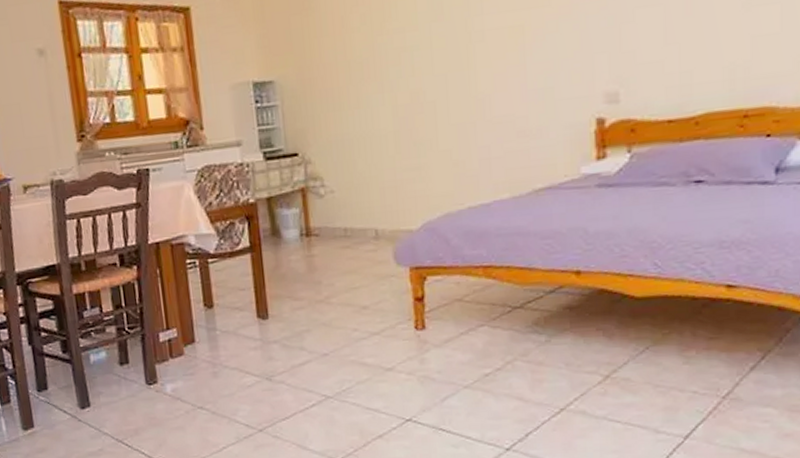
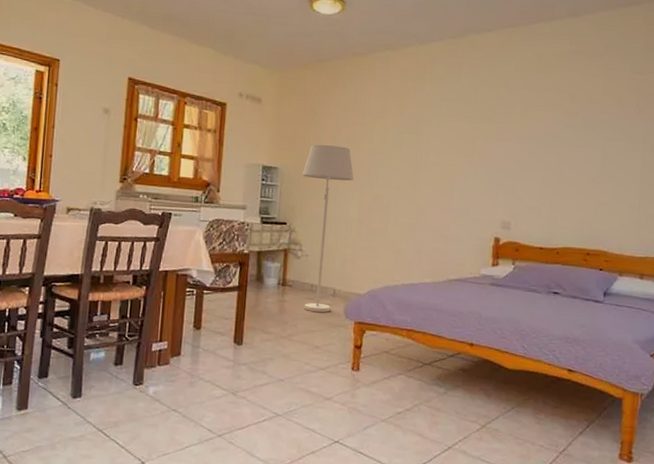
floor lamp: none [308,32,380,264] -> present [303,144,354,313]

